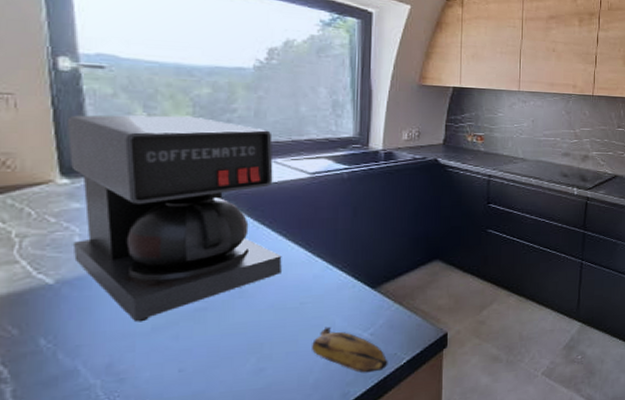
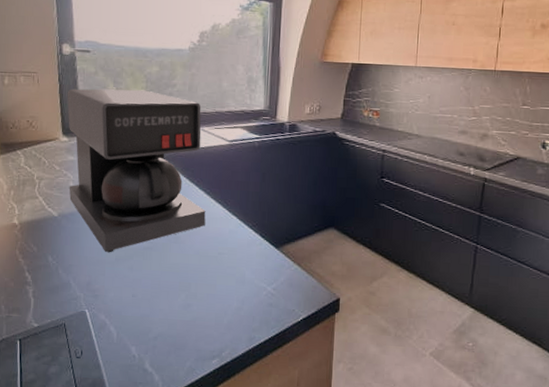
banana: present [312,326,388,373] -> none [227,276,287,324]

